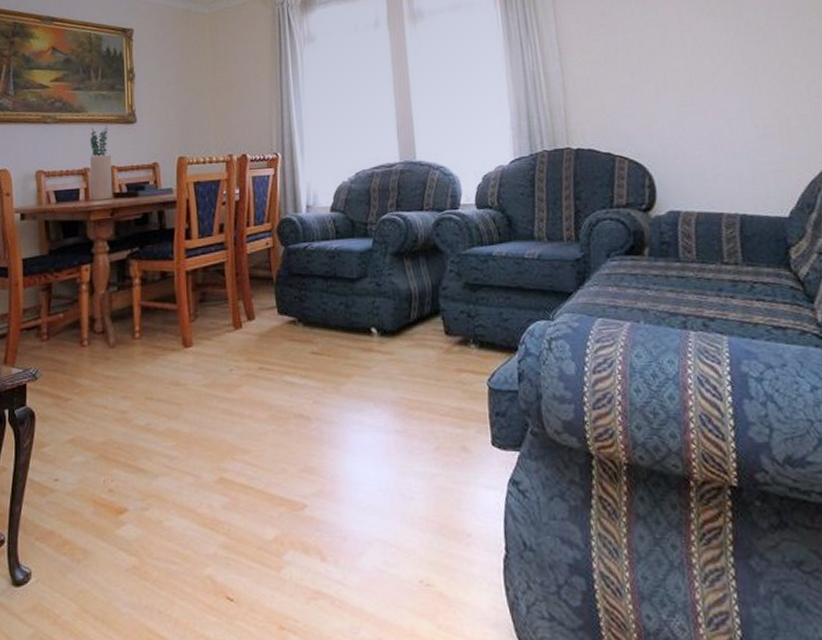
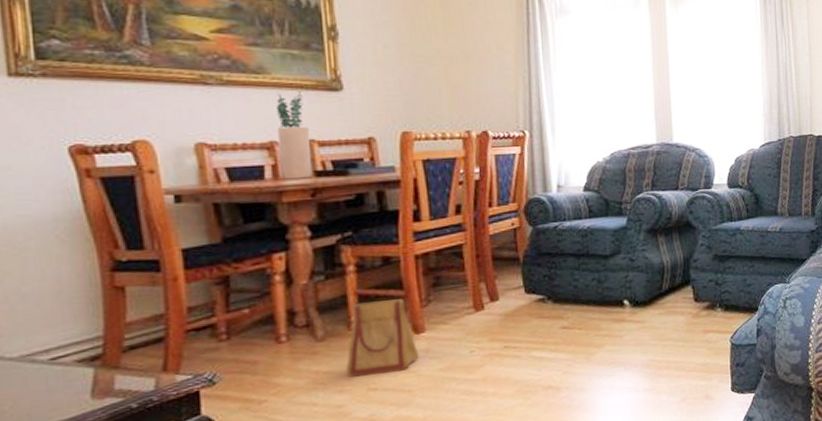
shopping bag: none [130,312,187,385] -> present [346,299,419,377]

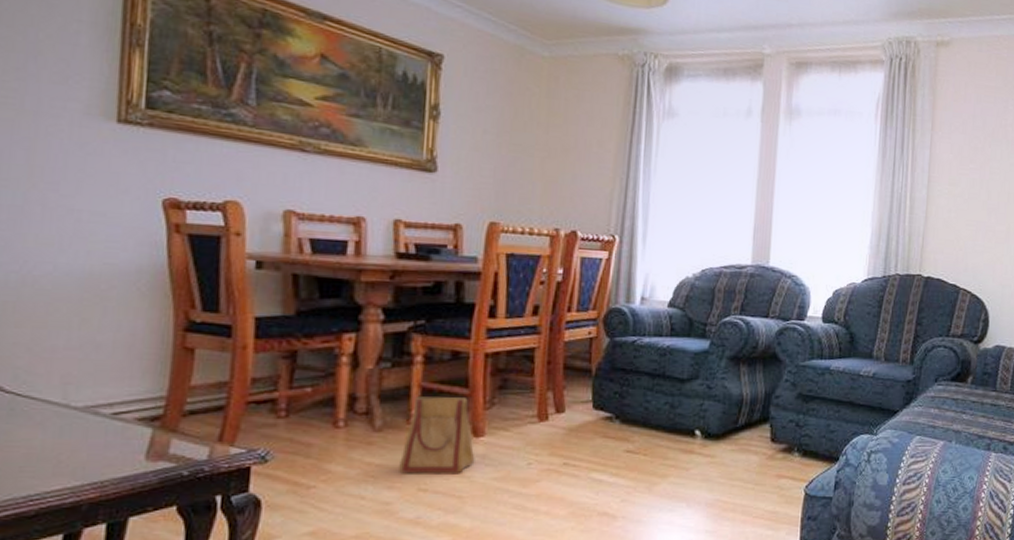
vase: present [276,90,313,180] -> none [363,167,398,260]

